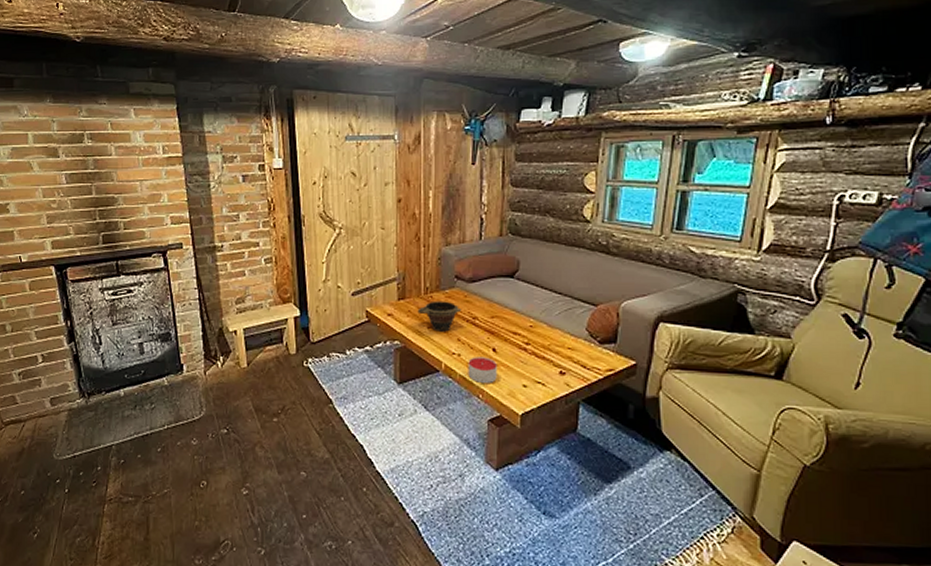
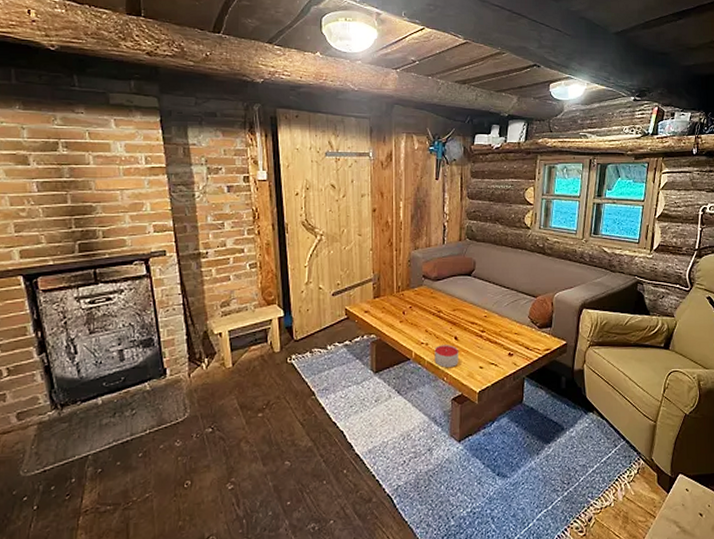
bowl: present [417,301,462,332] -> none [391,297,429,325]

